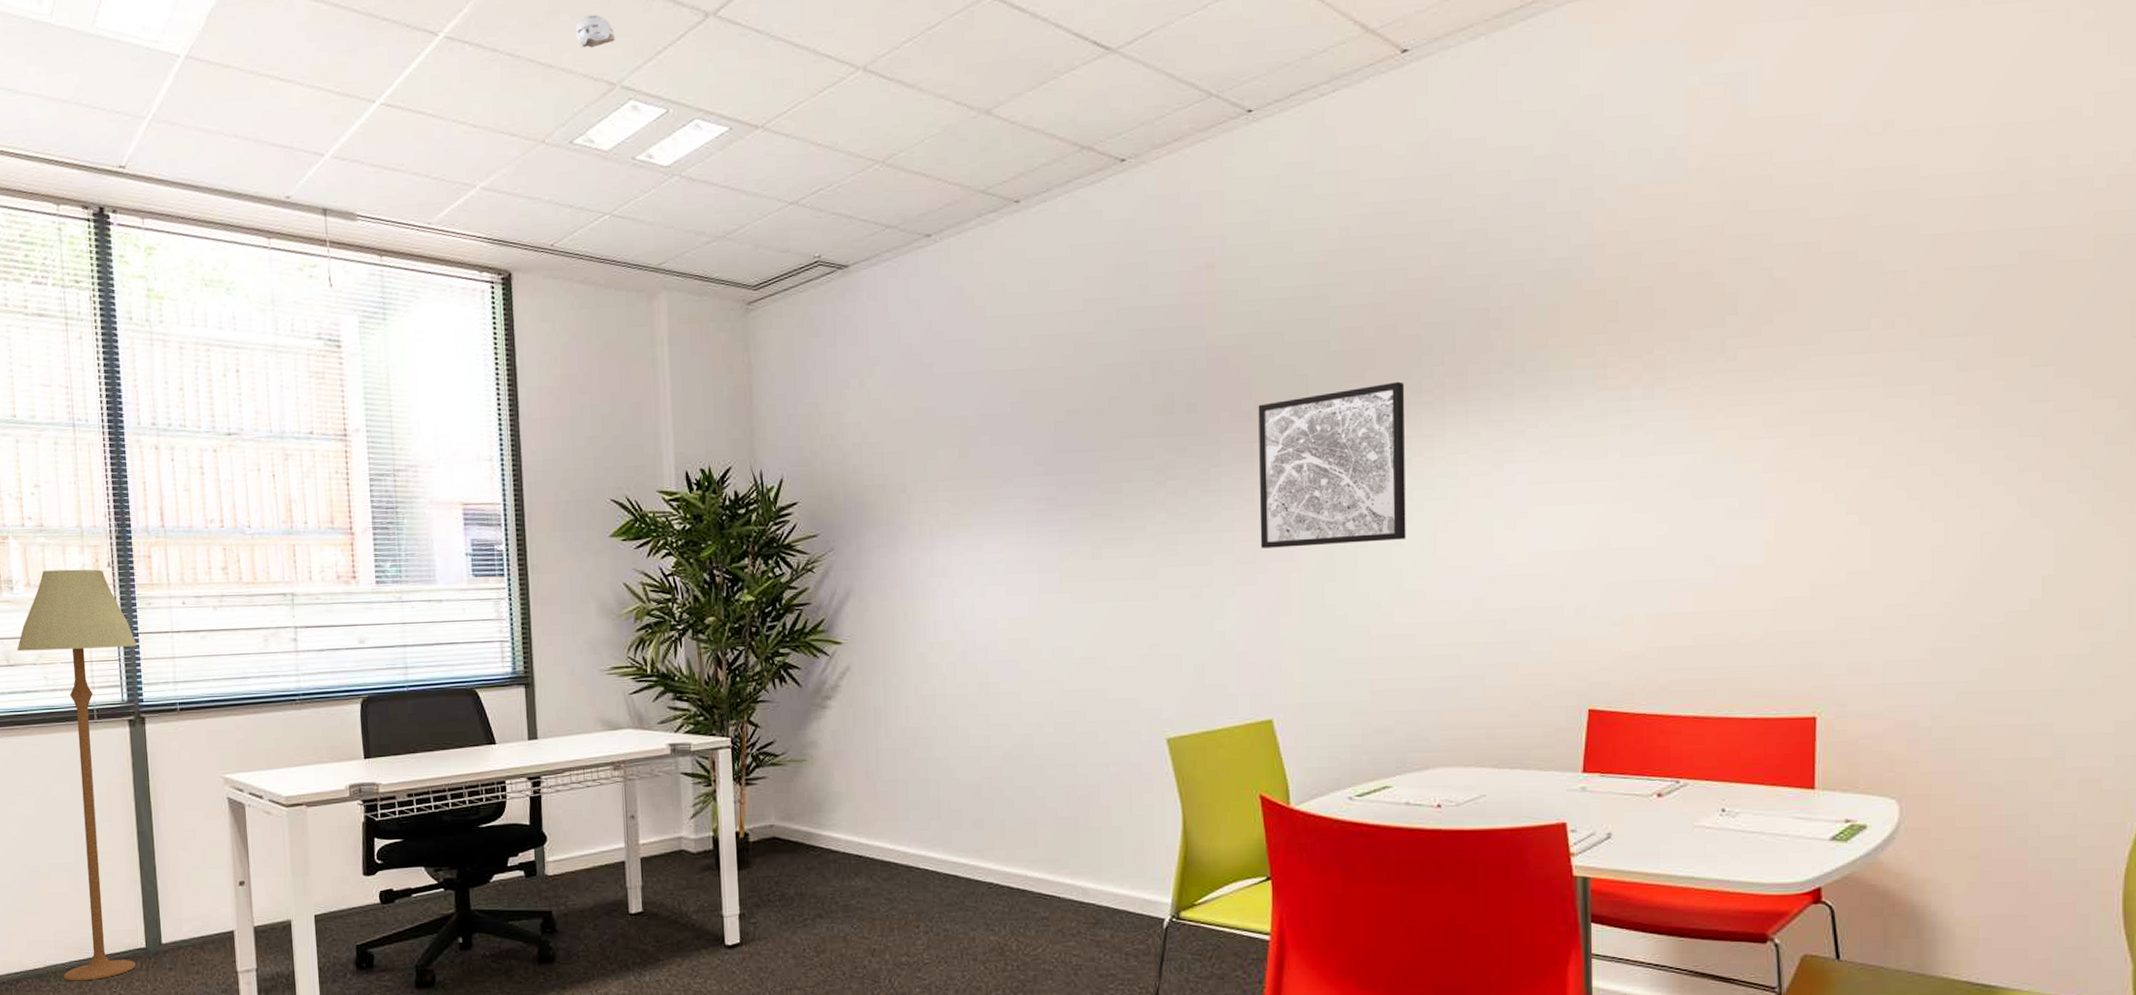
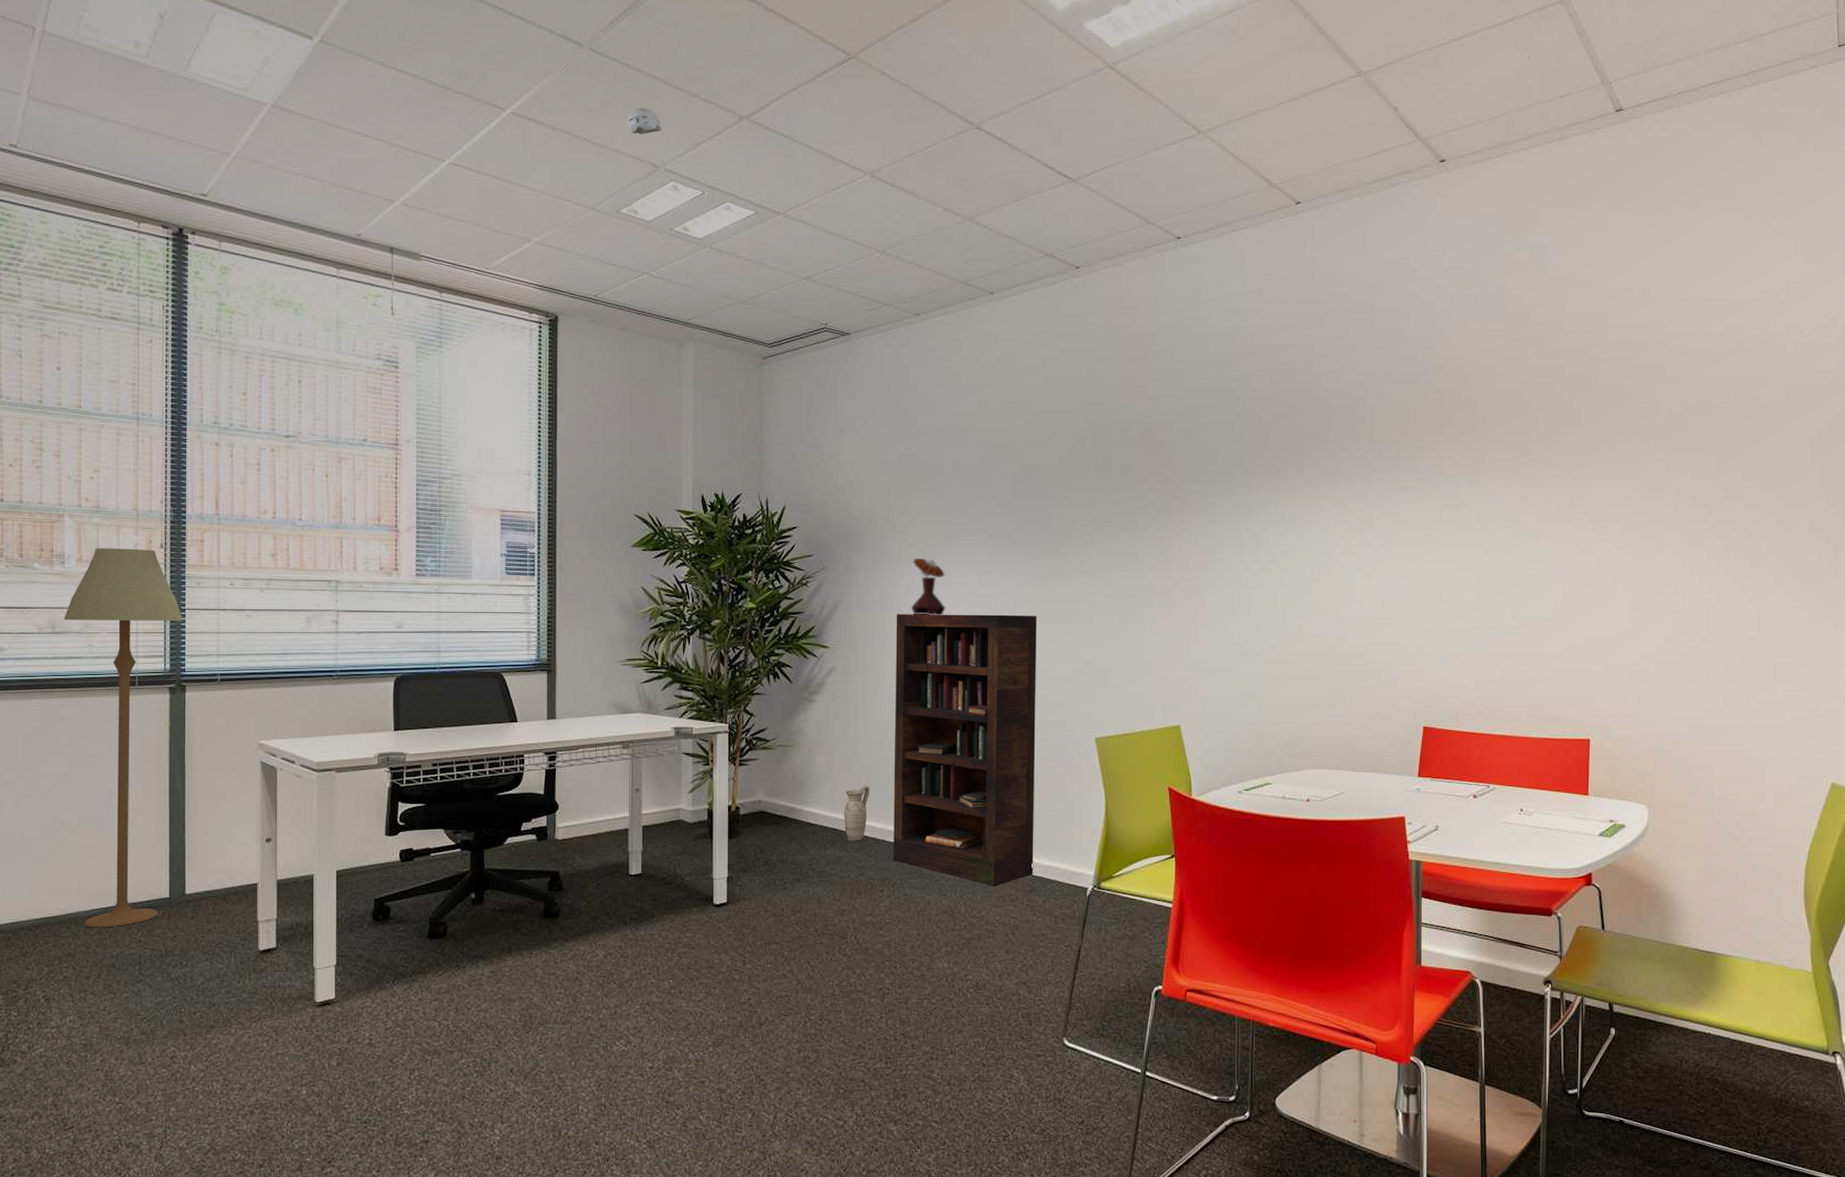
ceramic jug: none [868,804,899,870] -> present [843,786,870,841]
bookcase: none [919,593,1098,919] -> present [893,614,1037,887]
mushroom: none [936,530,978,600] -> present [910,557,946,615]
wall art: present [1258,381,1406,548] -> none [1175,459,1291,586]

